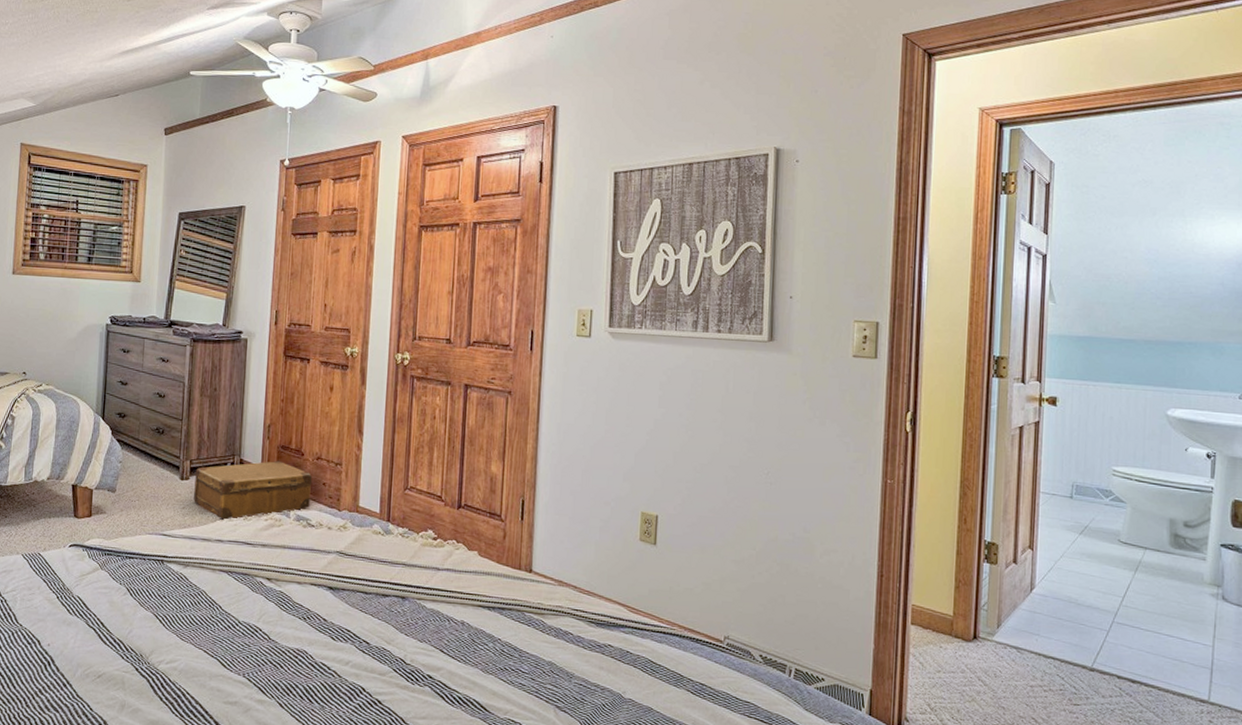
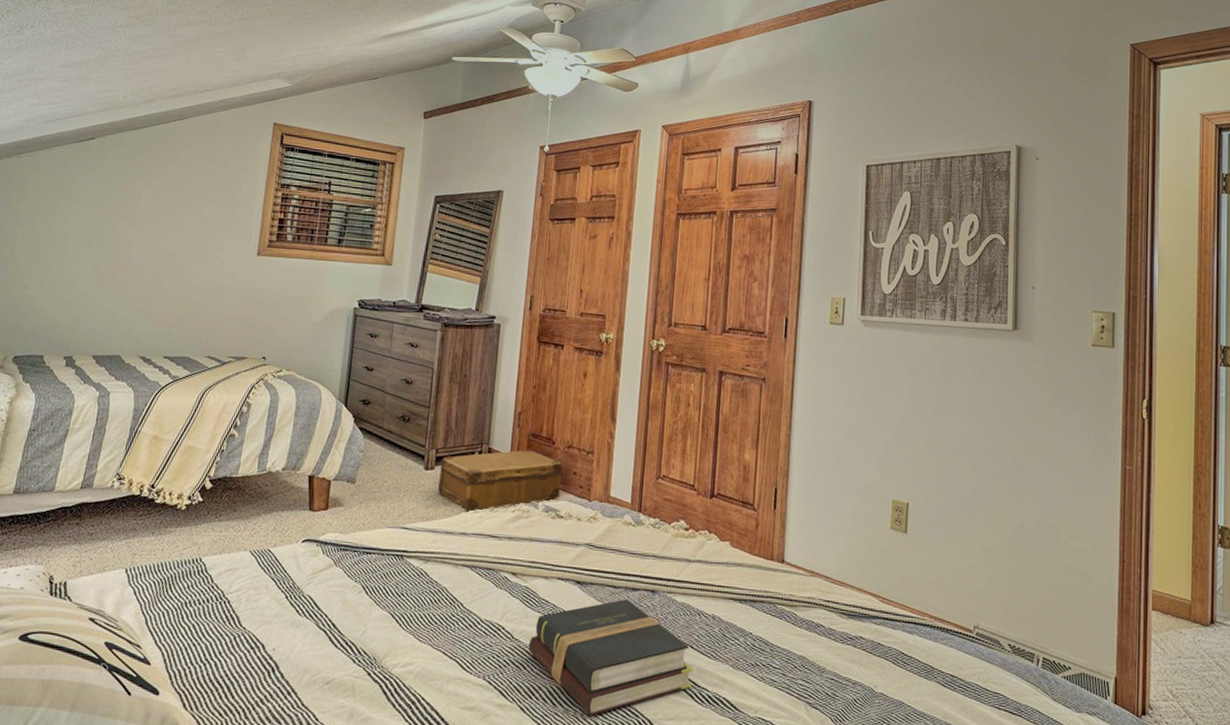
hardback book: none [284,604,444,713] -> present [528,599,693,716]

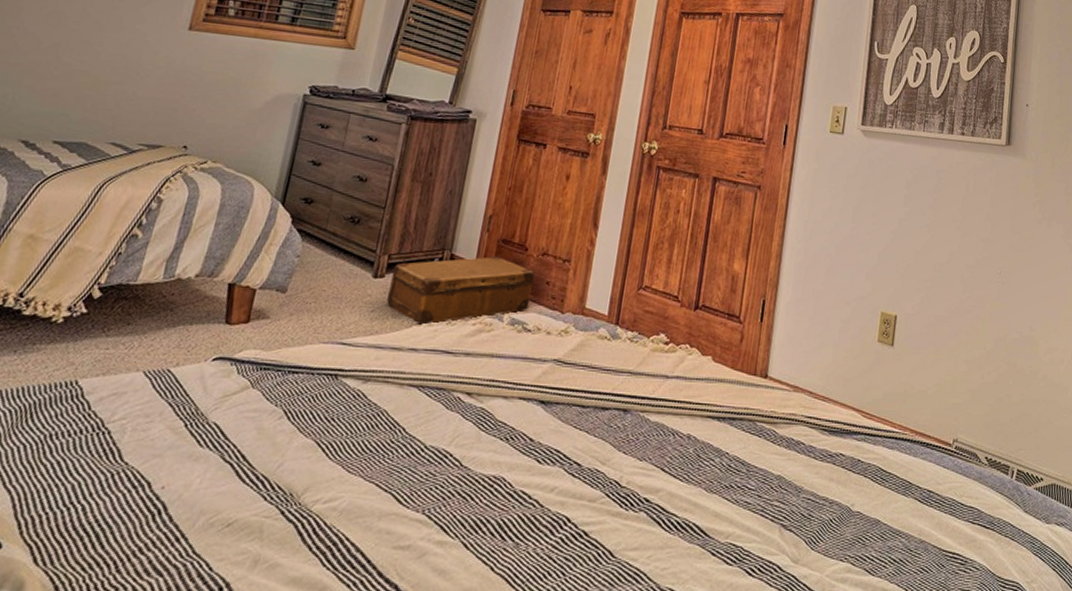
hardback book: present [528,599,693,716] -> none [478,419,663,550]

